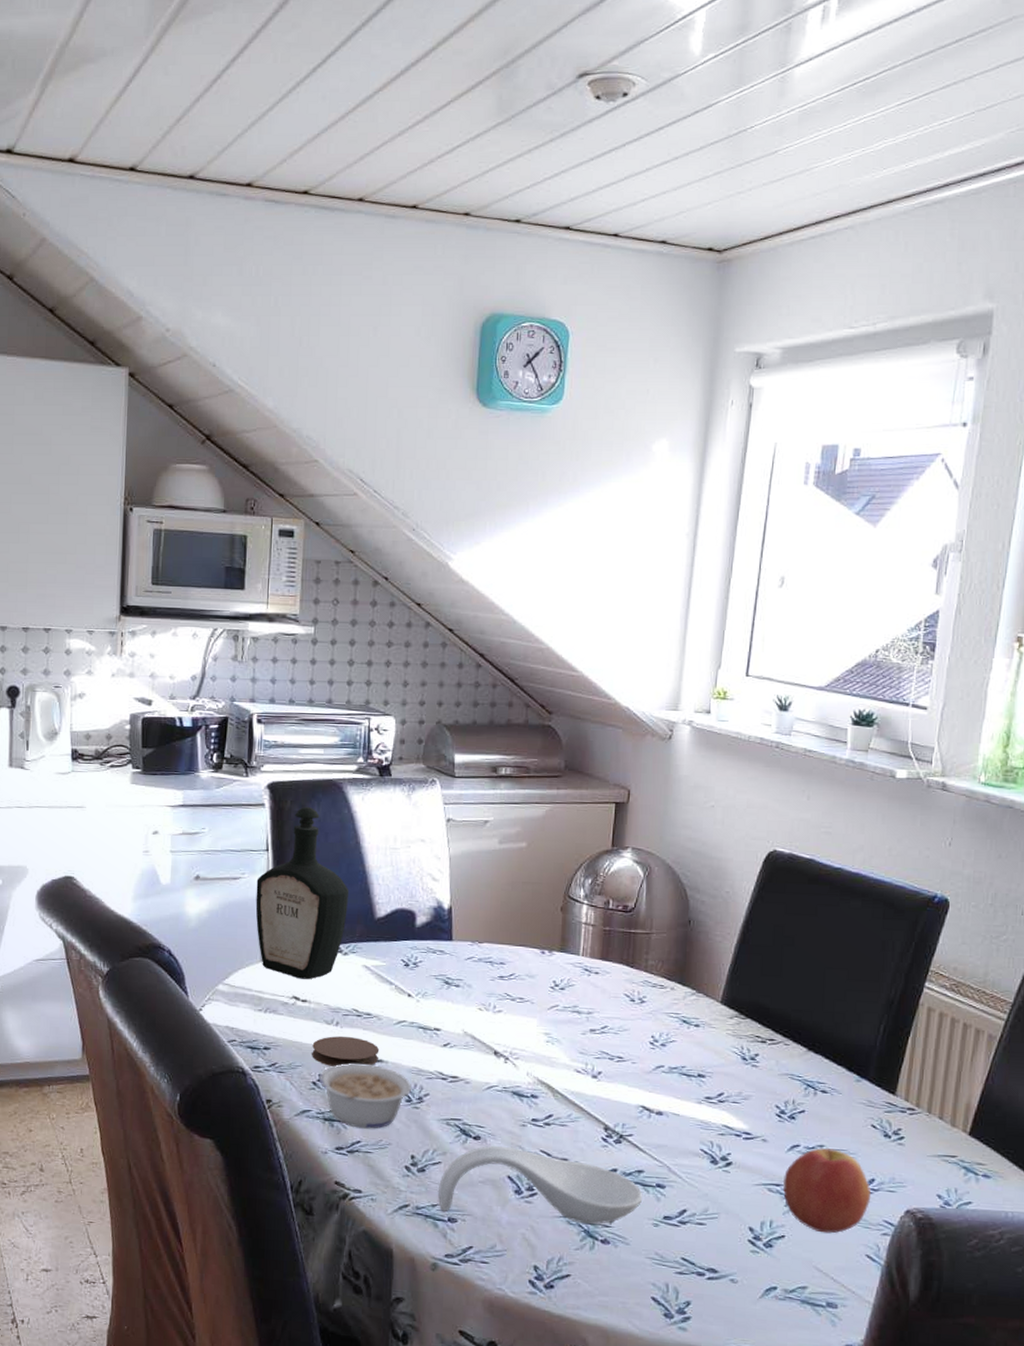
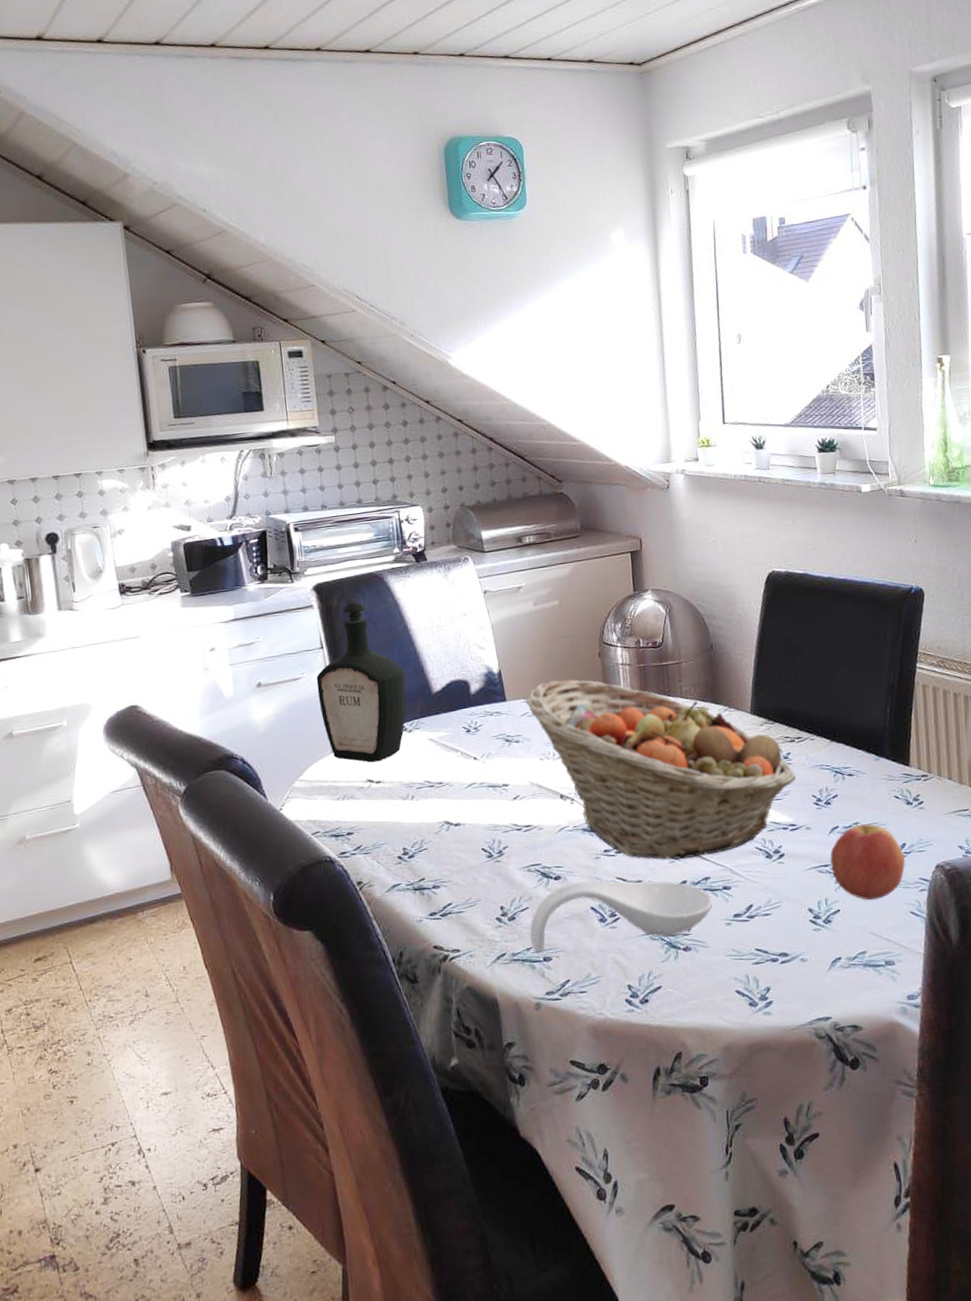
coaster: present [312,1036,380,1067] -> none [392,807,456,839]
legume: present [318,1063,411,1129] -> none [403,829,491,892]
fruit basket: none [473,928,760,1147] -> present [525,679,796,860]

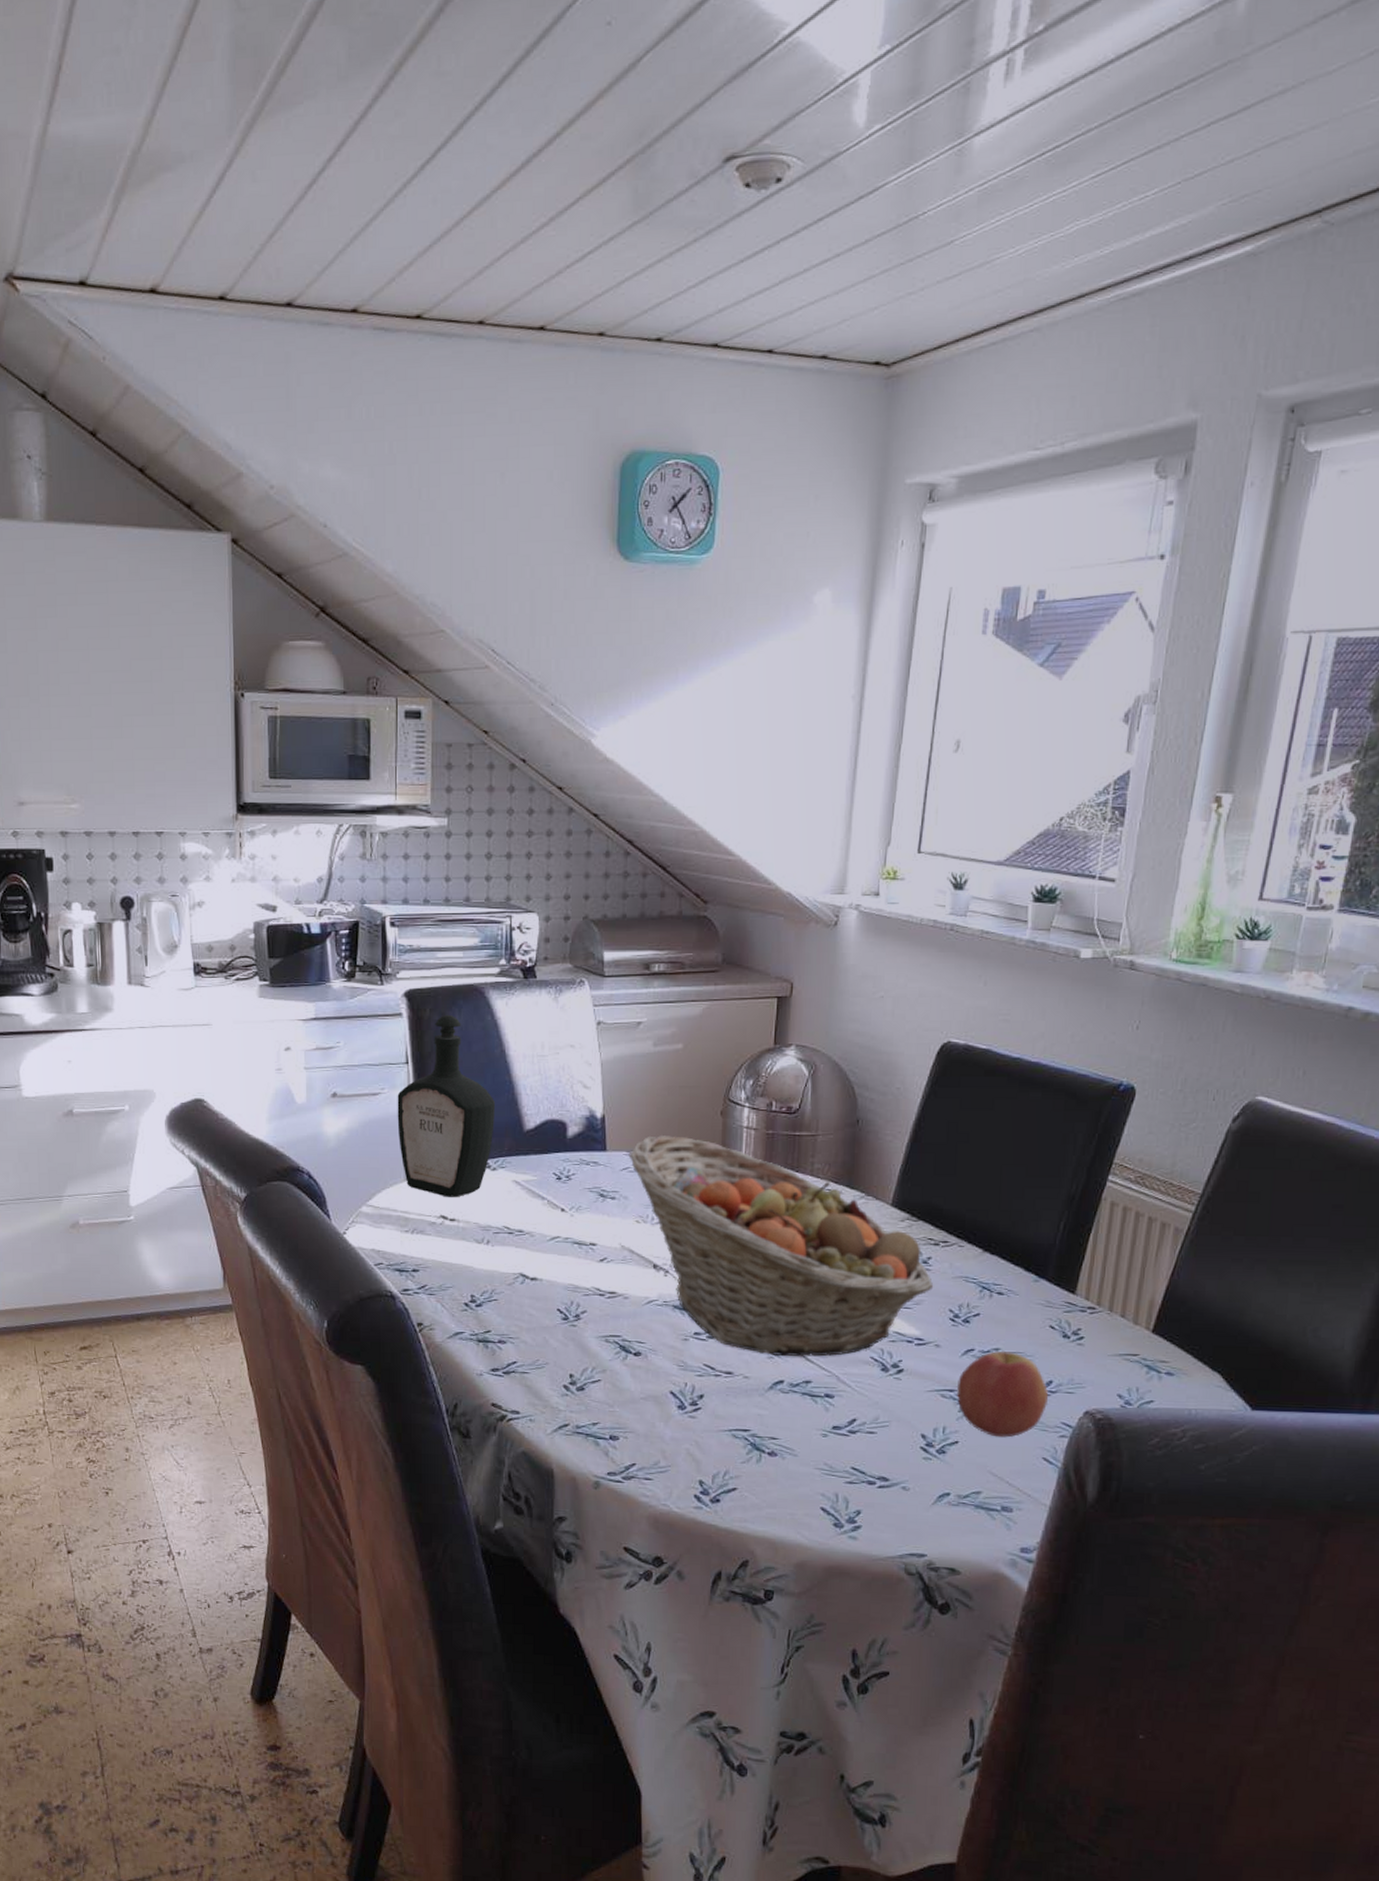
spoon rest: present [530,880,713,953] -> none [599,1361,811,1438]

